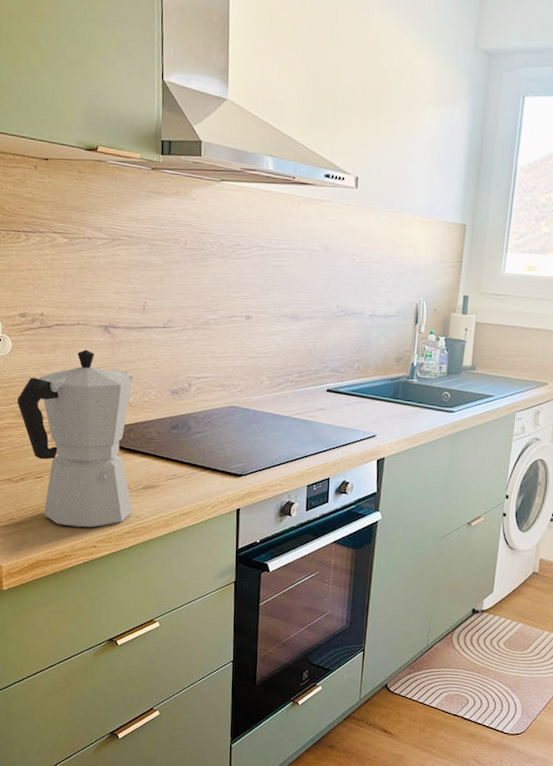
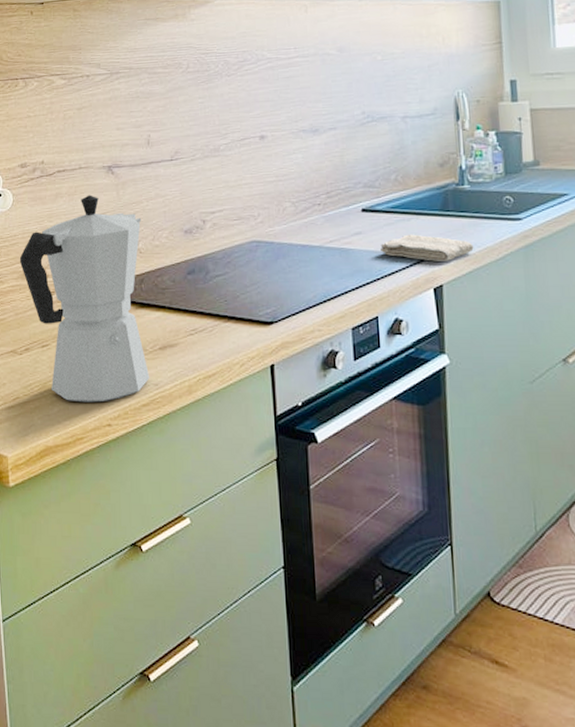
washcloth: none [338,414,414,440] -> present [380,234,474,263]

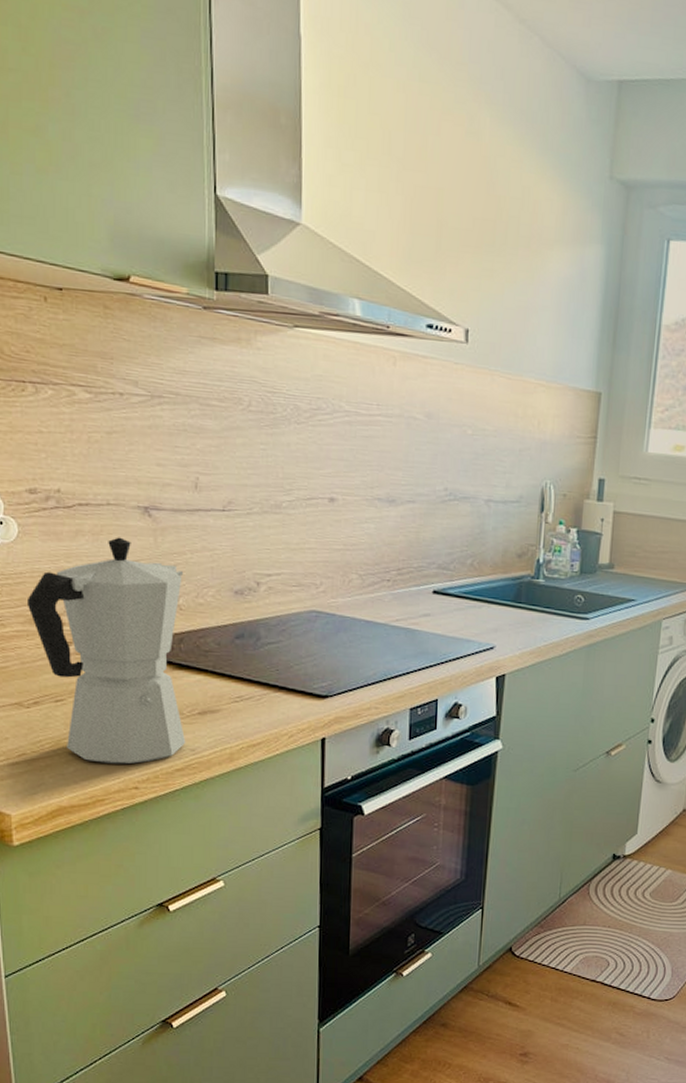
washcloth: present [380,234,474,263] -> none [448,621,540,653]

